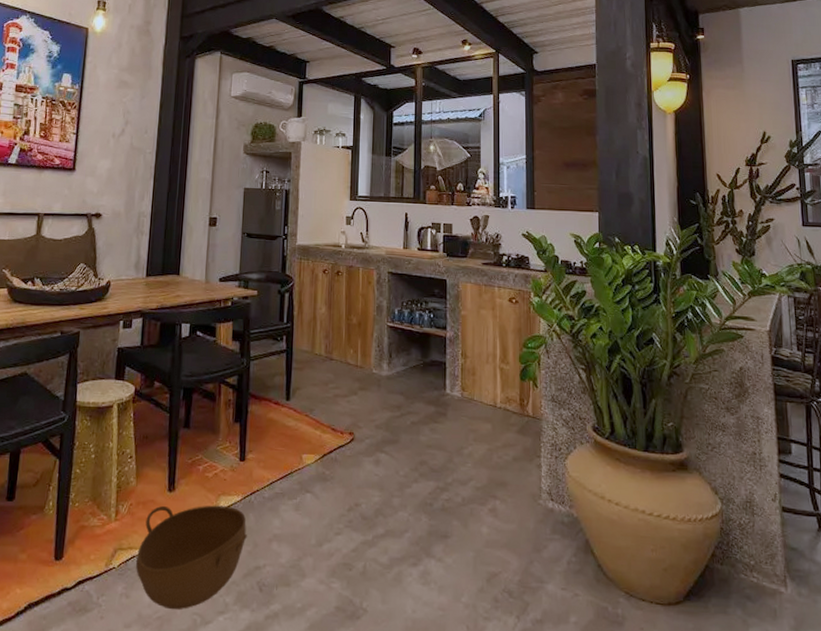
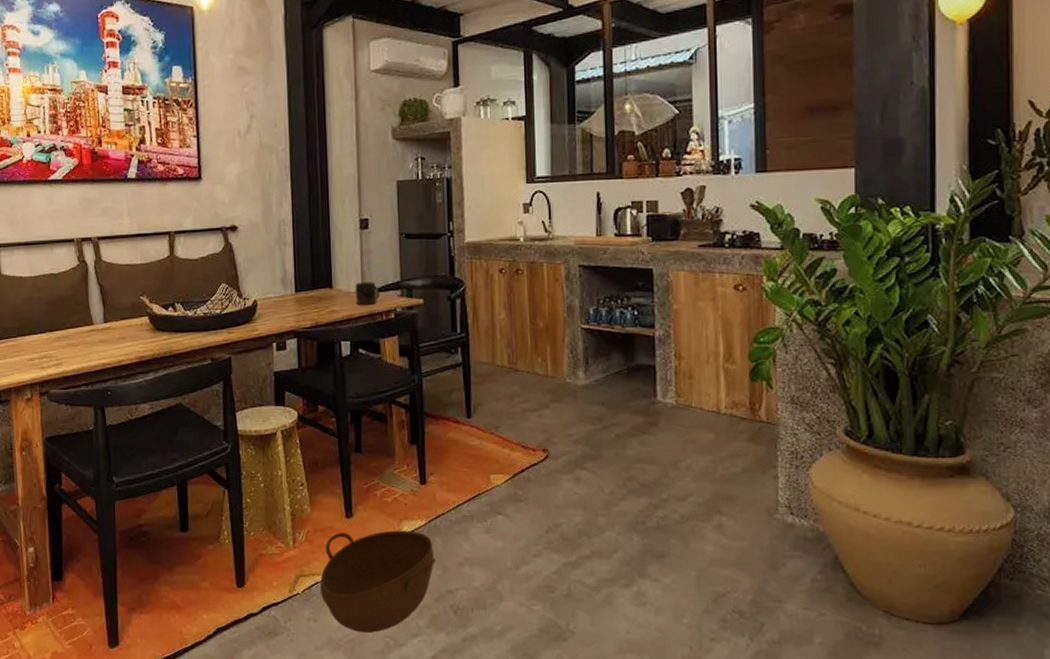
mug: none [198,271,220,294] -> present [355,281,380,306]

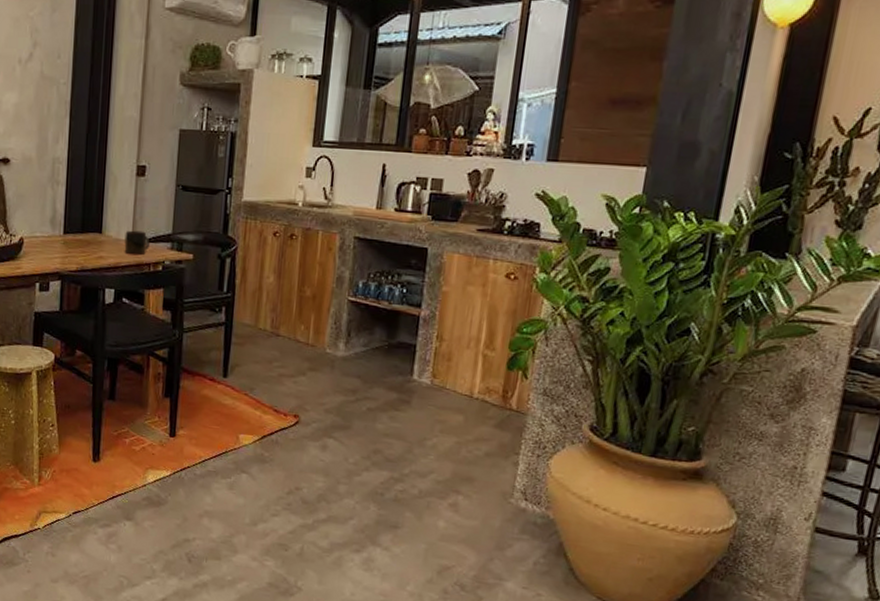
basket: present [319,530,435,633] -> none [60,474,176,572]

